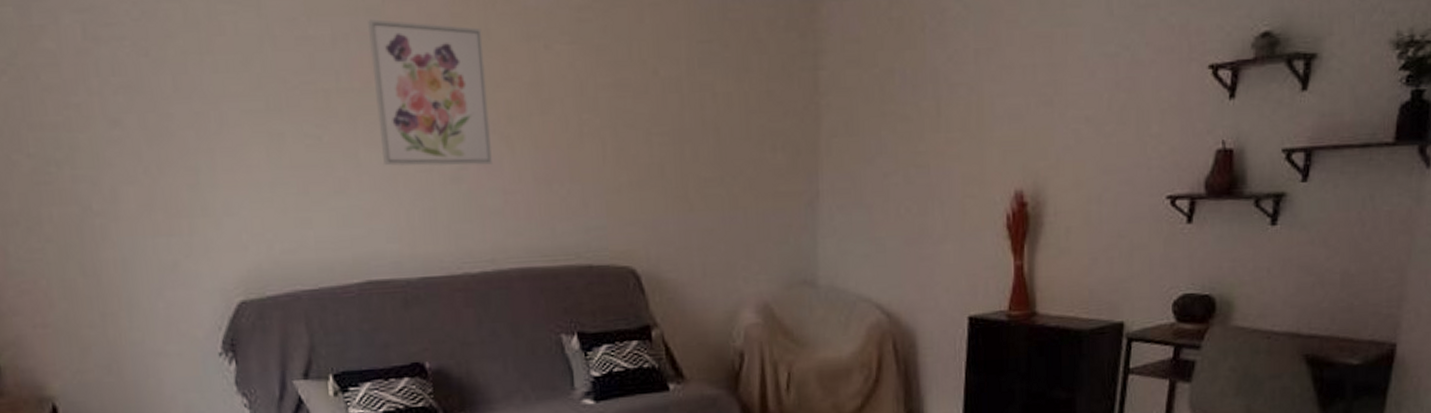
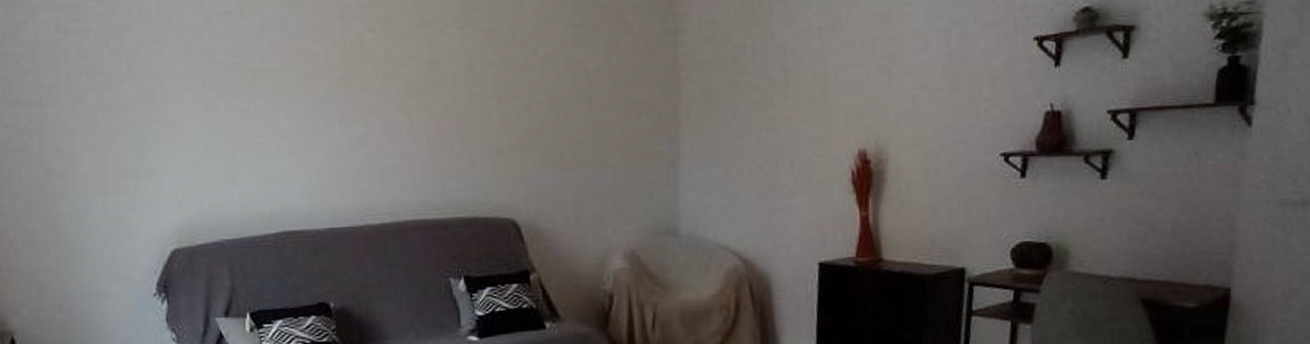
wall art: present [367,19,492,167] -> none [290,11,393,134]

